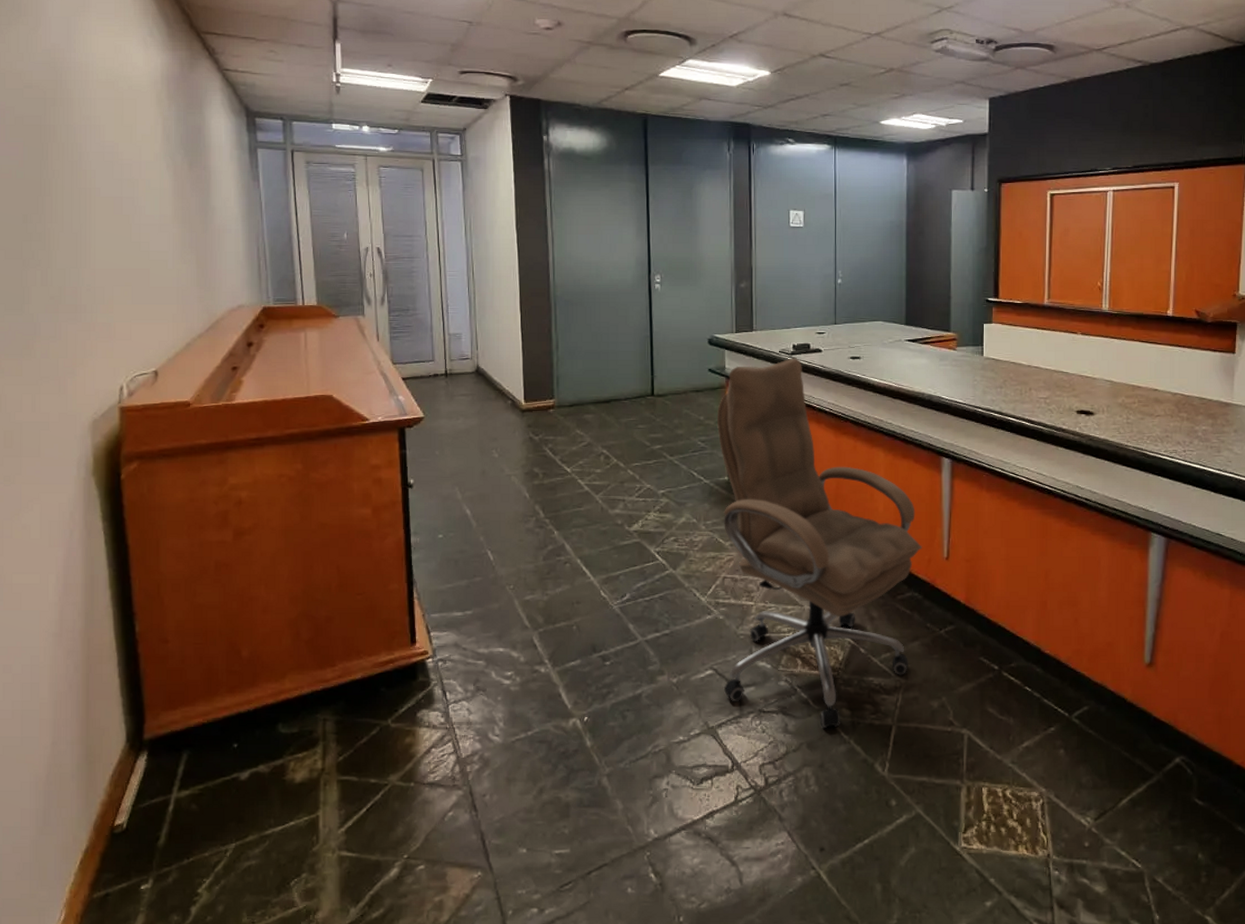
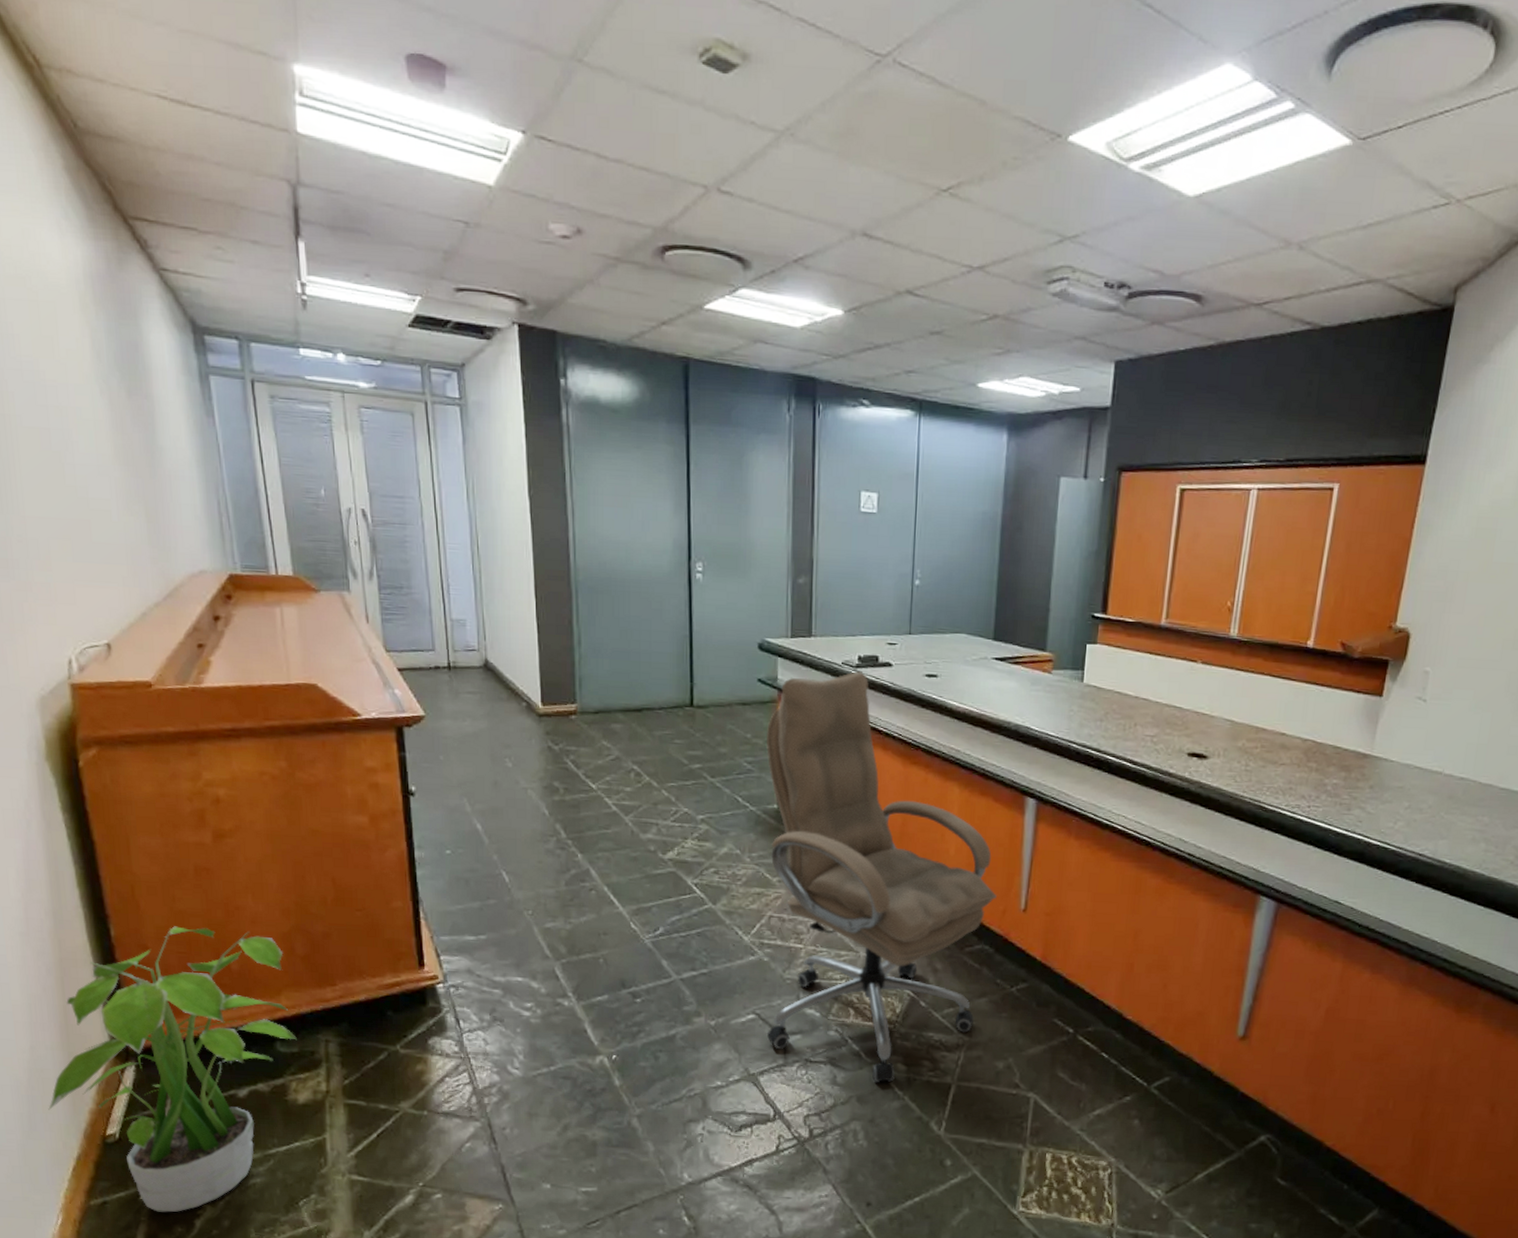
potted plant: none [63,619,297,901] -> present [48,926,297,1213]

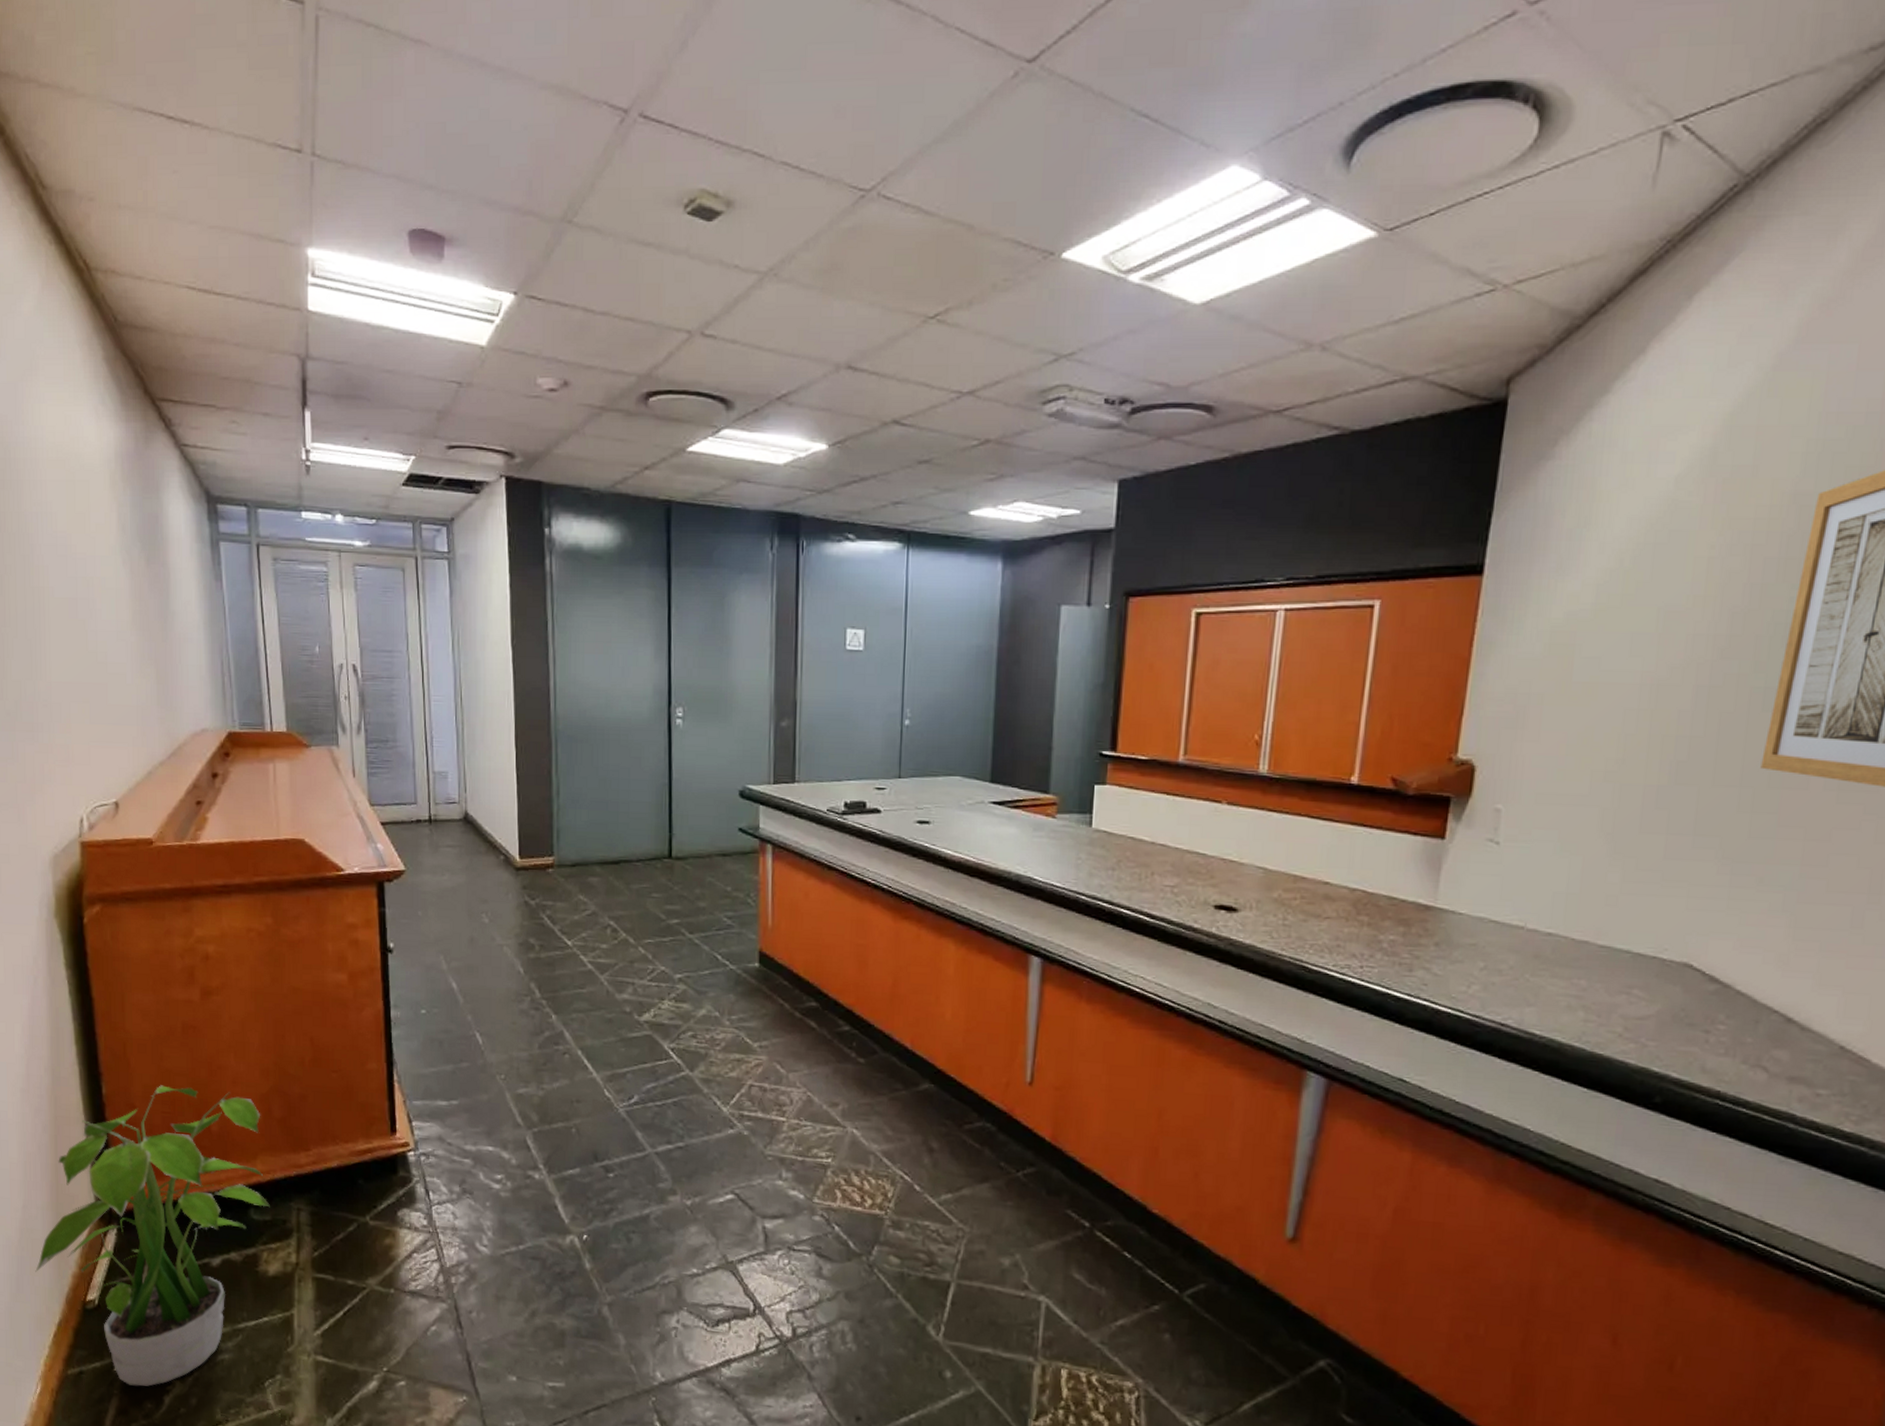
office chair: present [766,671,997,1083] -> none [747,819,999,1278]

